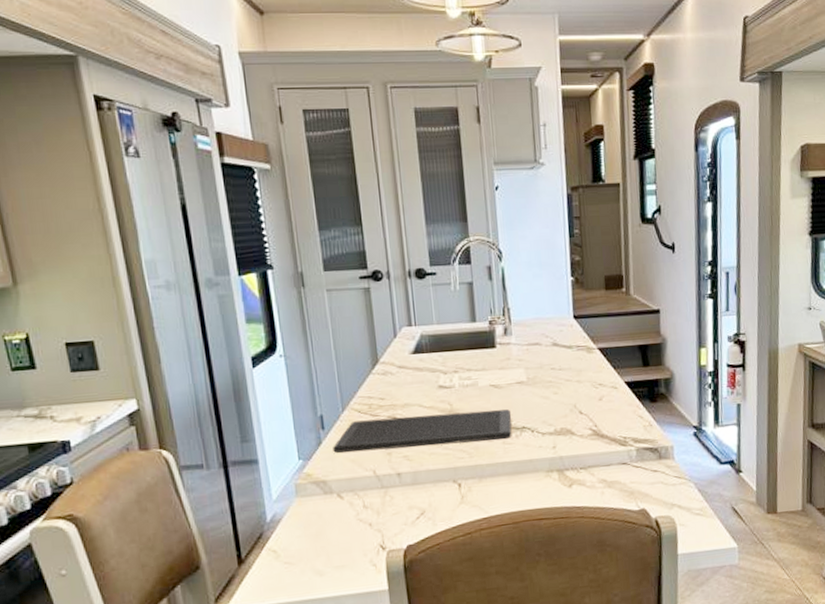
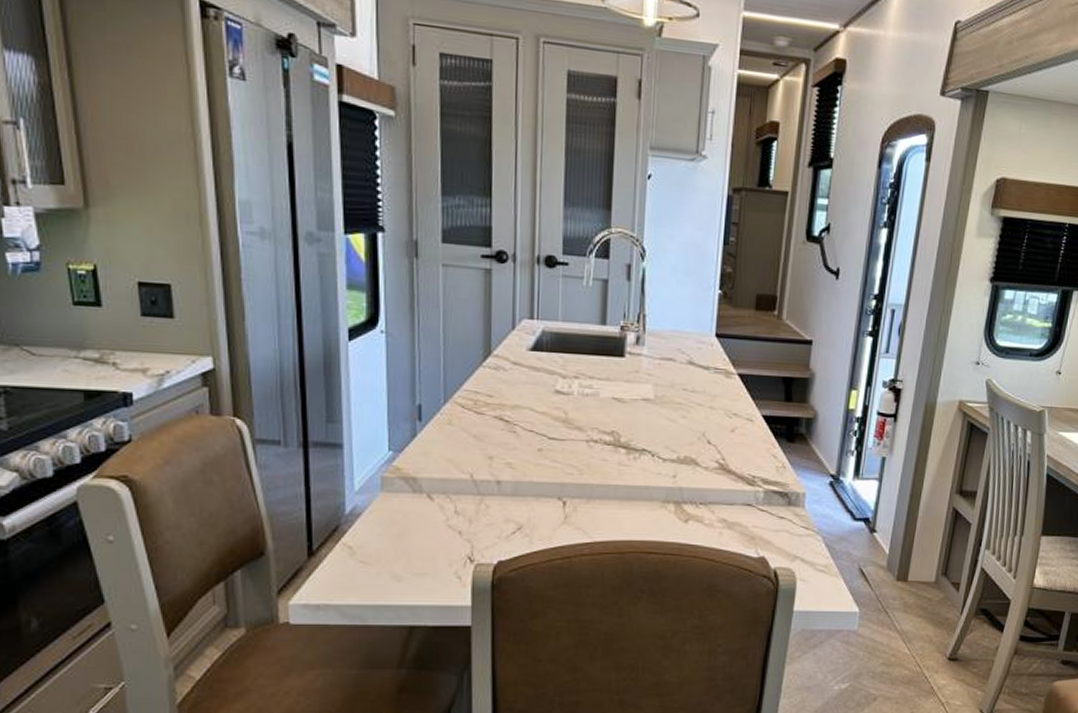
cutting board: present [333,409,512,453] -> none [428,416,632,461]

